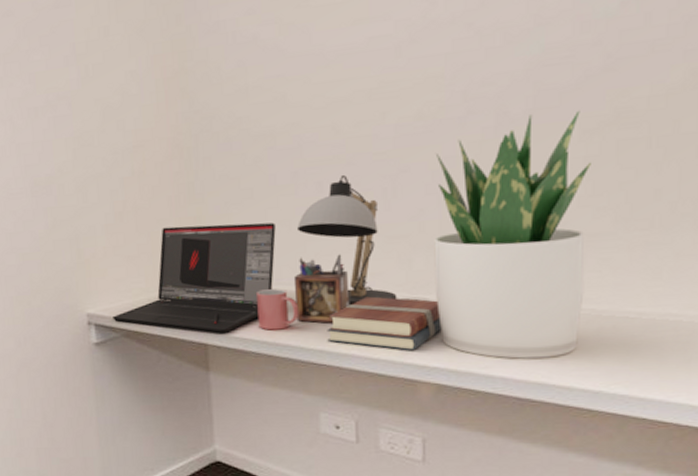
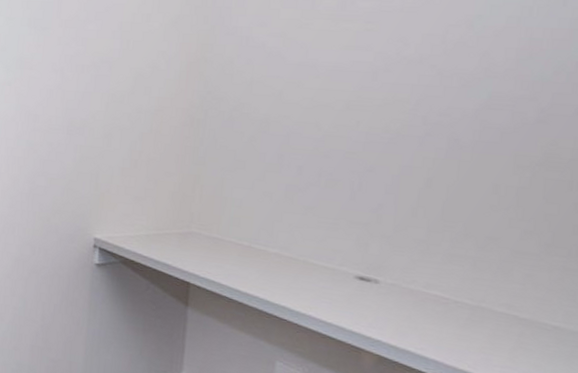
laptop: present [113,222,276,334] -> none [115,179,260,277]
mug: present [257,289,300,330] -> none [234,246,270,283]
desk organizer: present [293,254,350,324] -> none [267,225,314,285]
desk lamp: present [297,174,398,306] -> none [277,164,353,275]
books: present [327,296,442,351] -> none [290,268,388,323]
planter: present [434,111,591,359] -> none [384,145,522,352]

